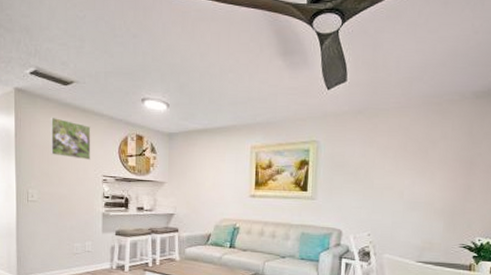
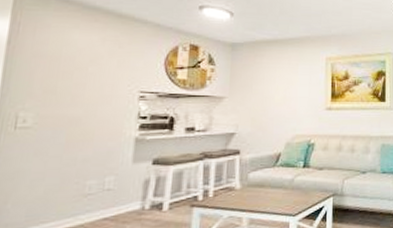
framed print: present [50,117,91,160] -> none [62,21,128,73]

